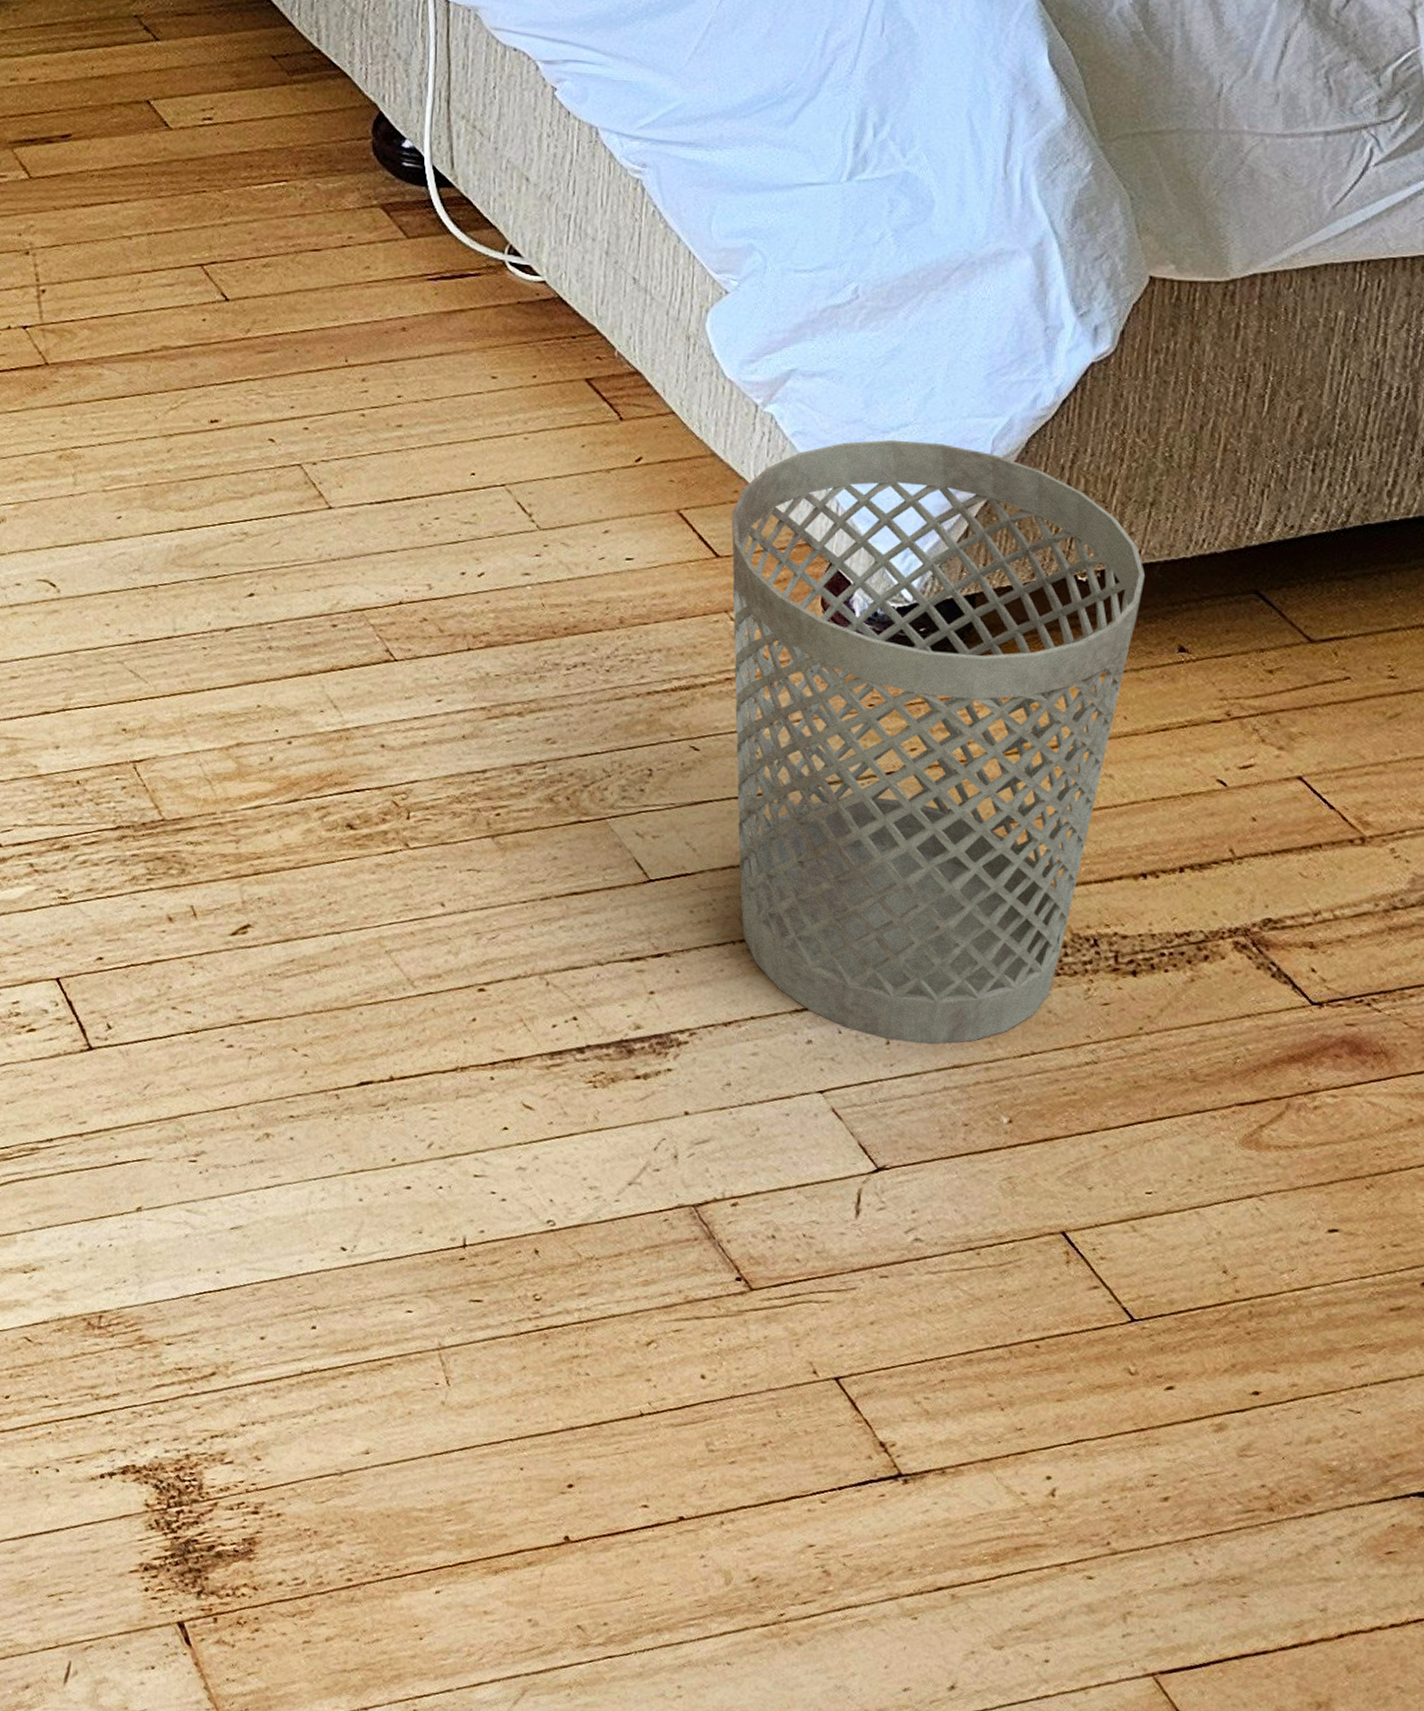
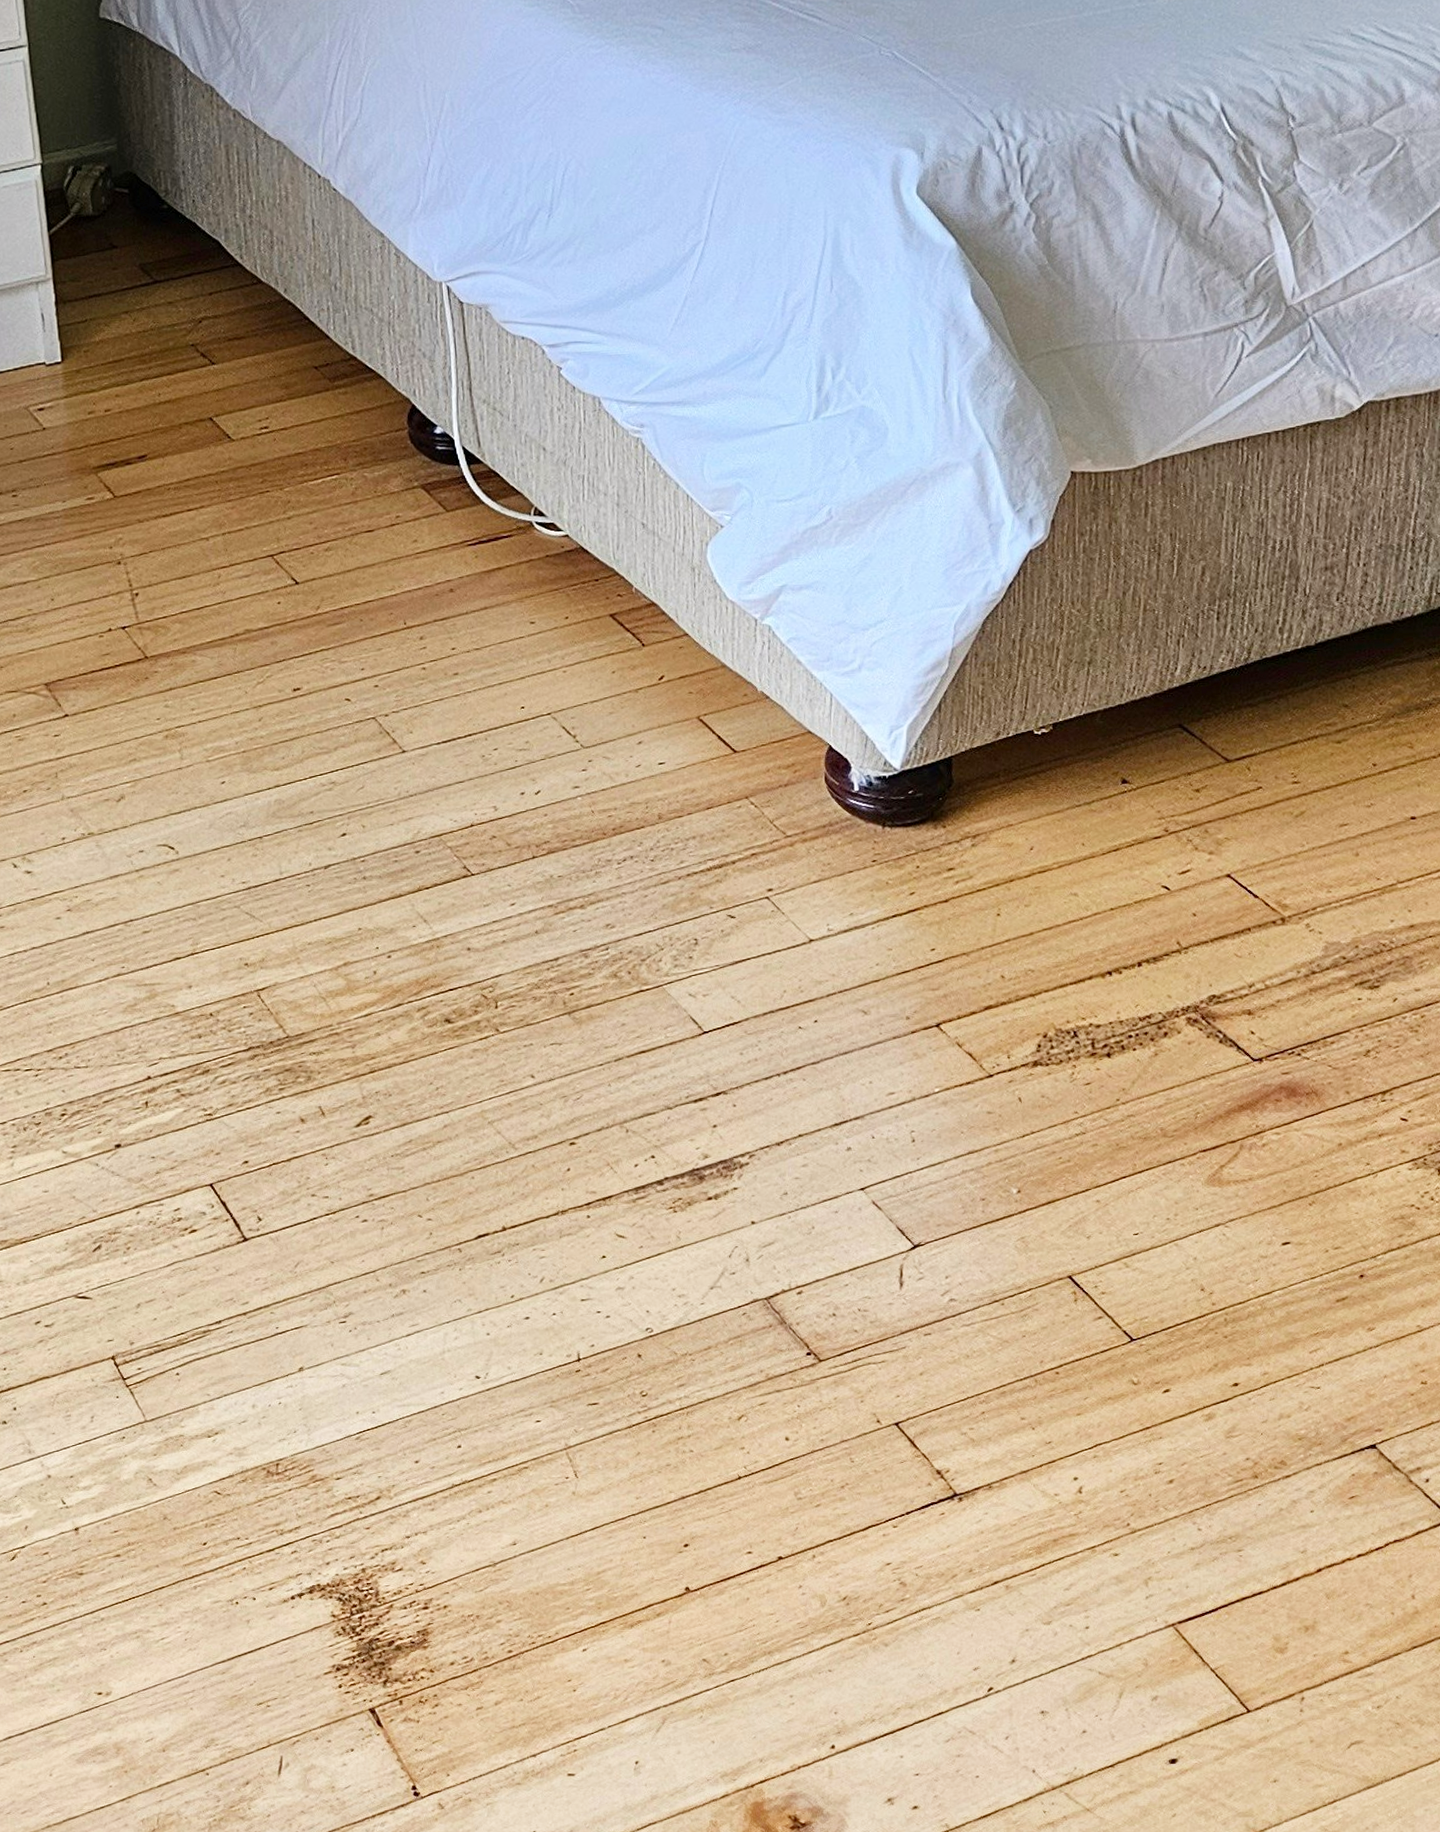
wastebasket: present [731,439,1146,1044] -> none [743,633,1090,1138]

